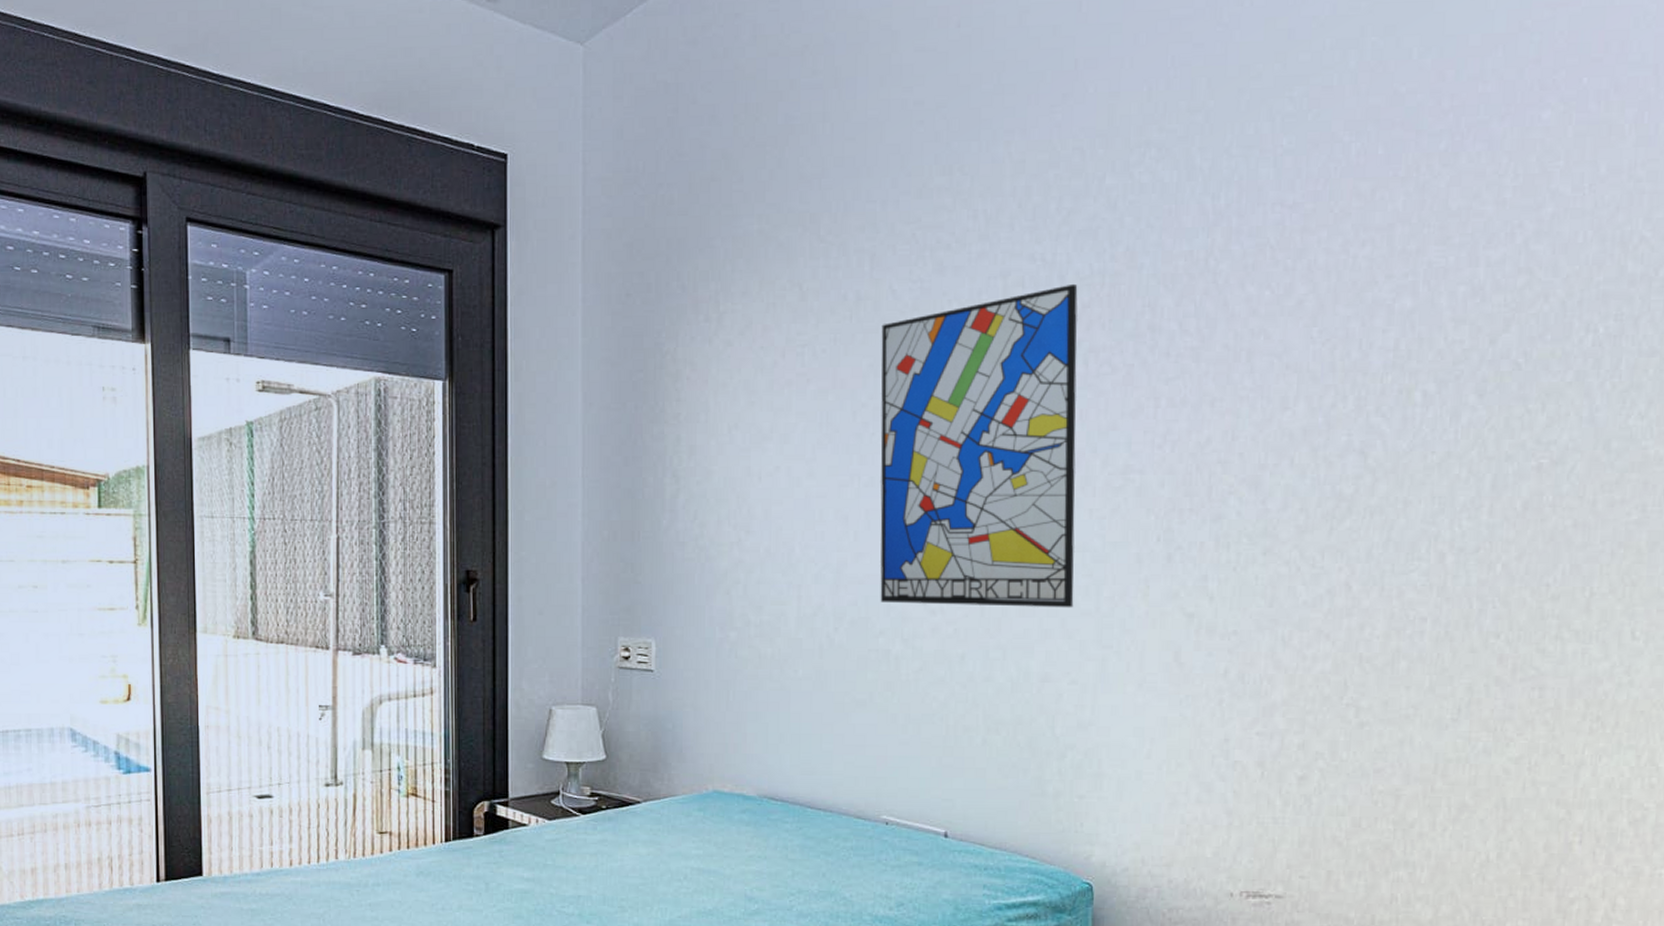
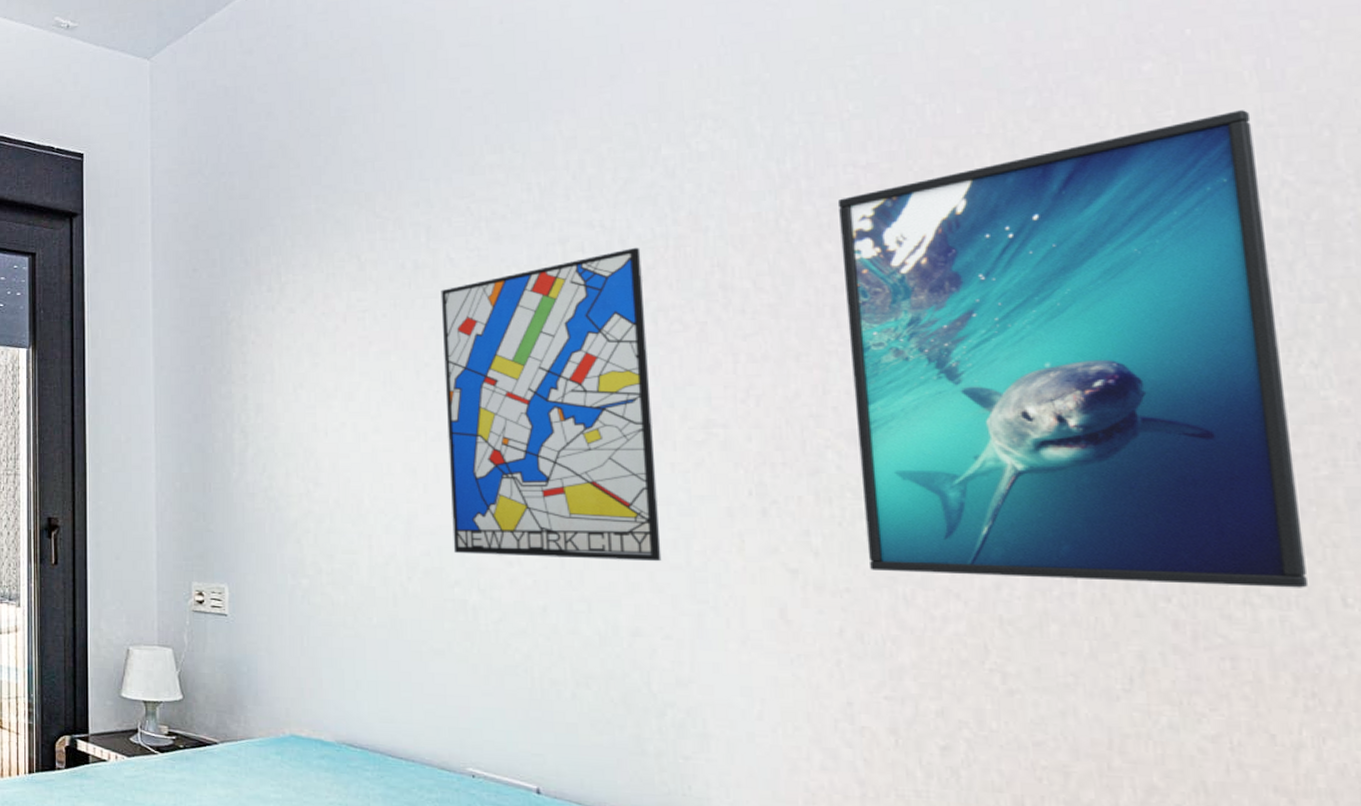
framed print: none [1255,164,1625,623] -> present [839,110,1307,588]

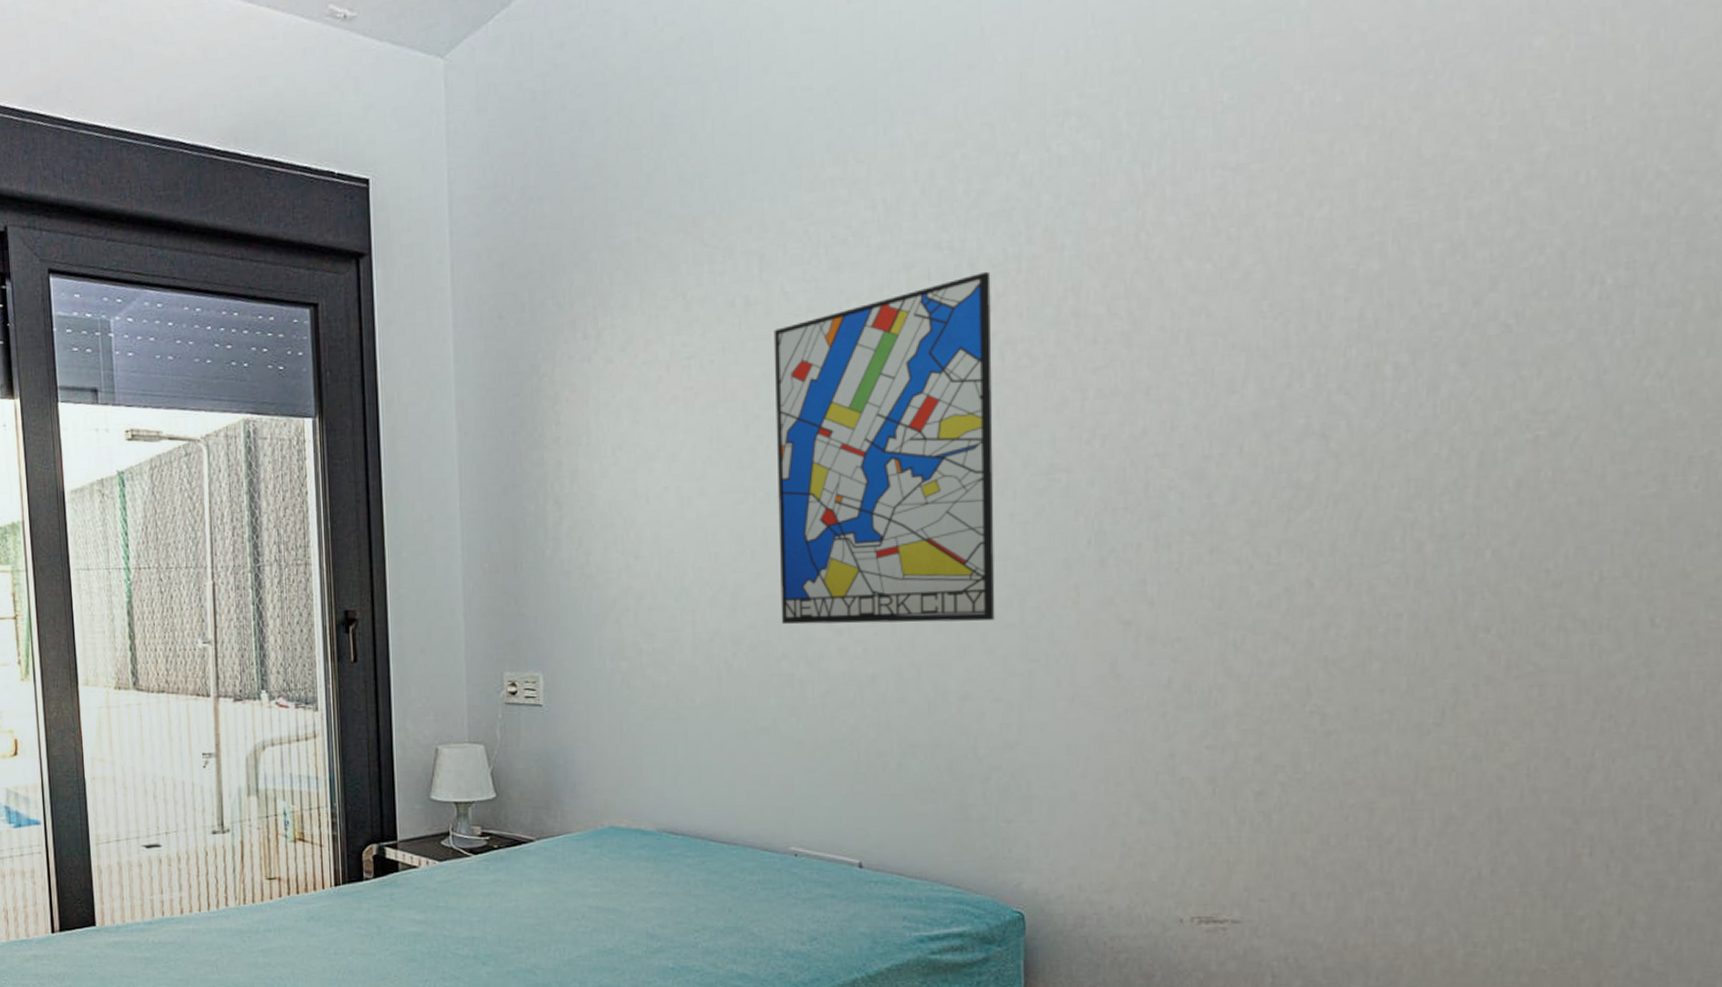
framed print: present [839,110,1307,588] -> none [1202,90,1636,618]

